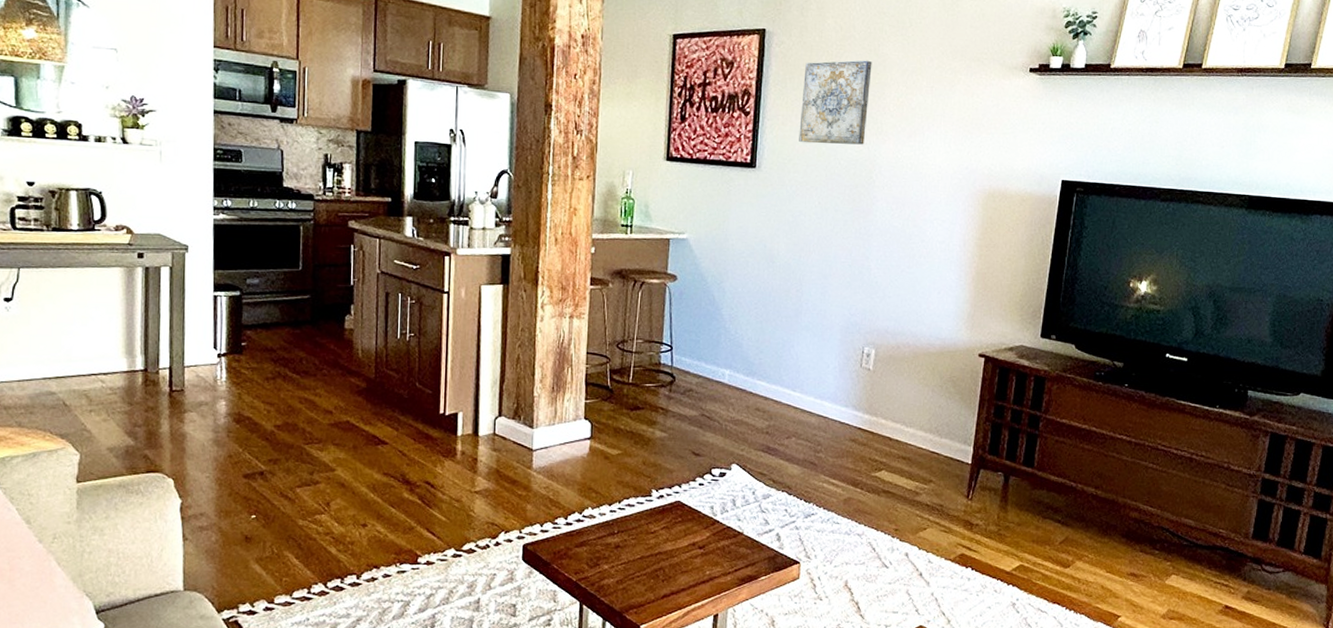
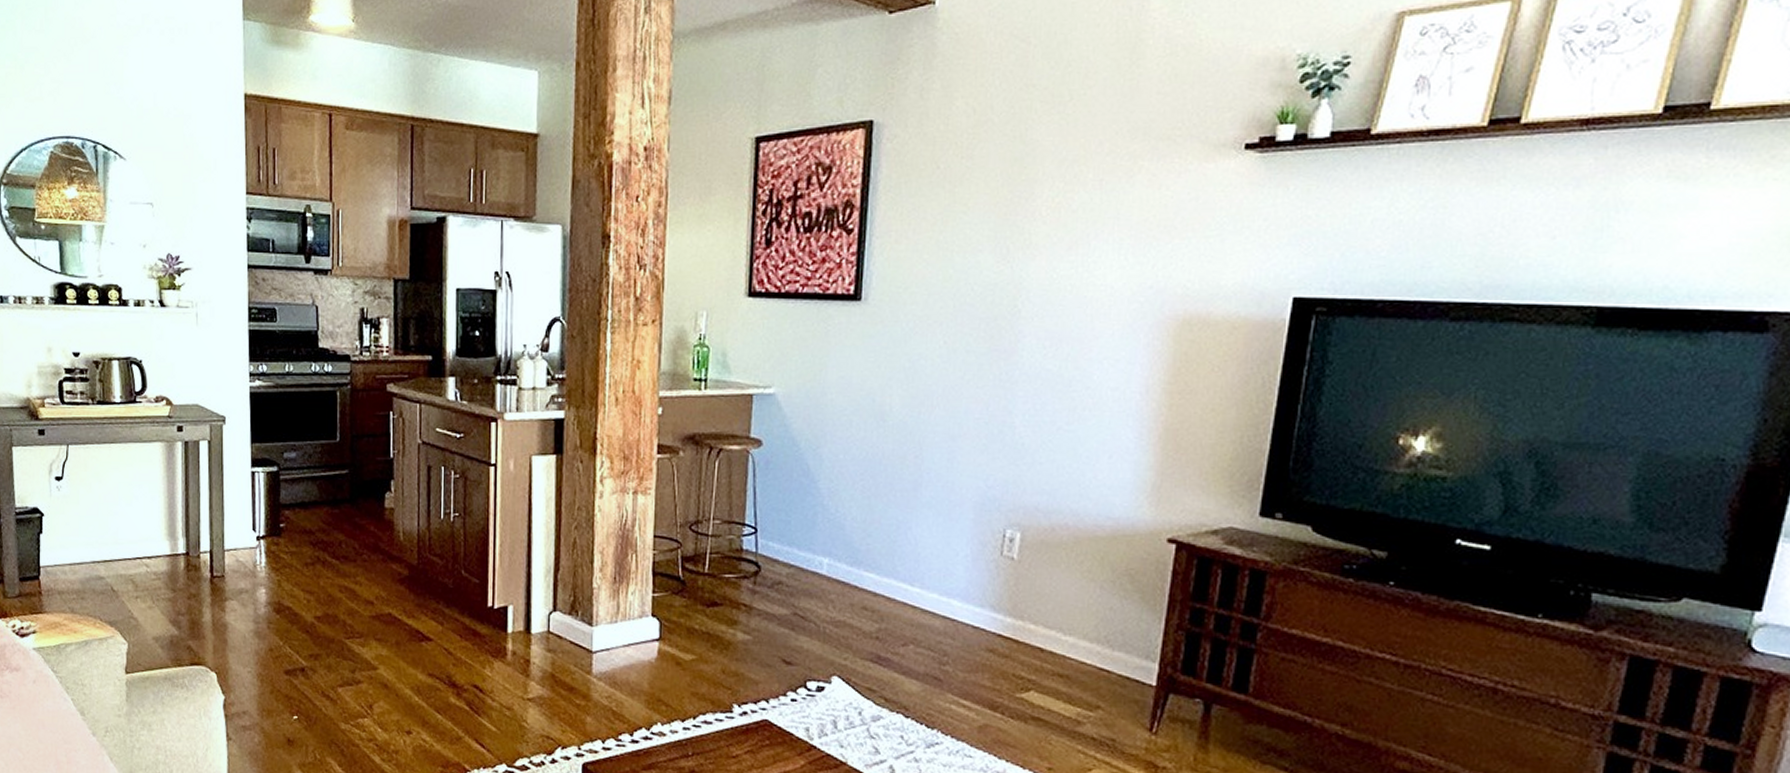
wall art: present [799,60,872,145] -> none [917,150,1017,265]

